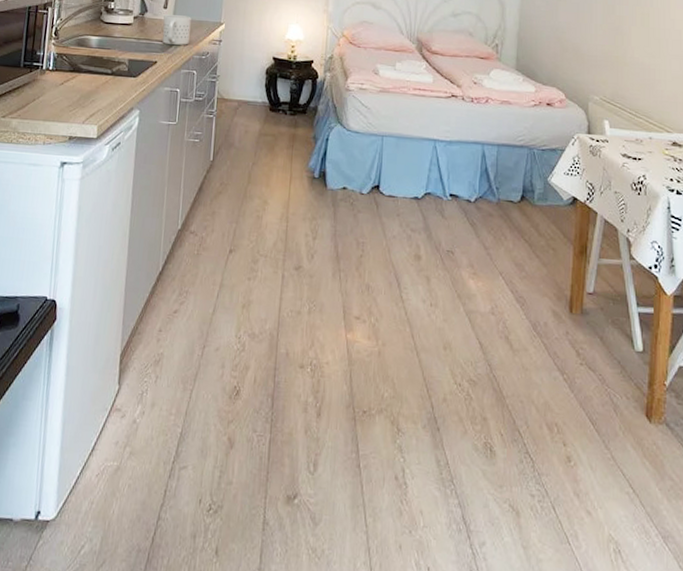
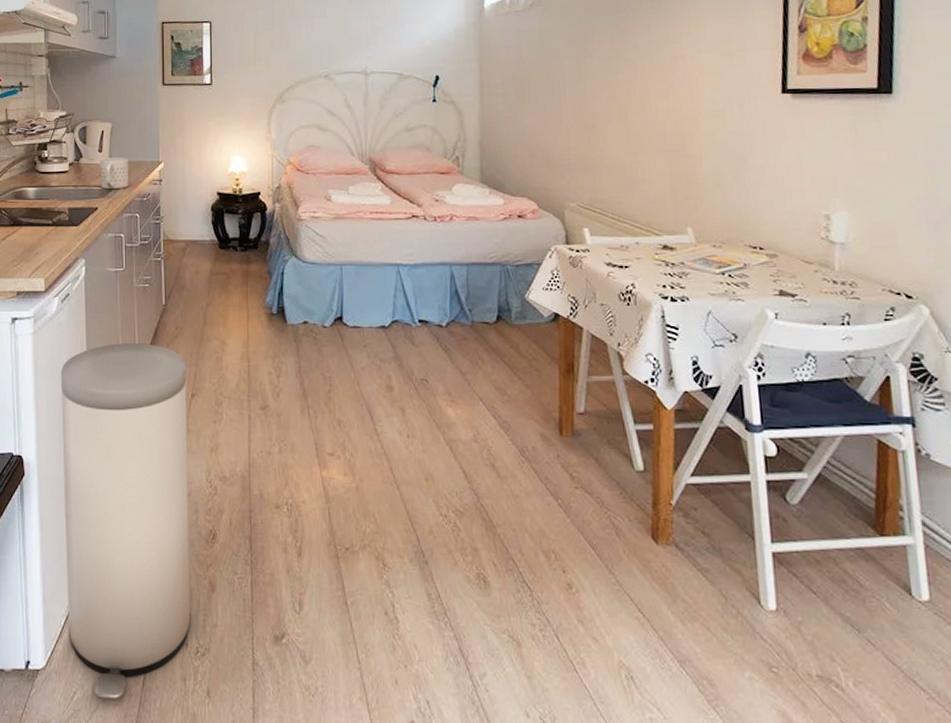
pedal bin: none [82,195,227,557] -> present [60,343,191,701]

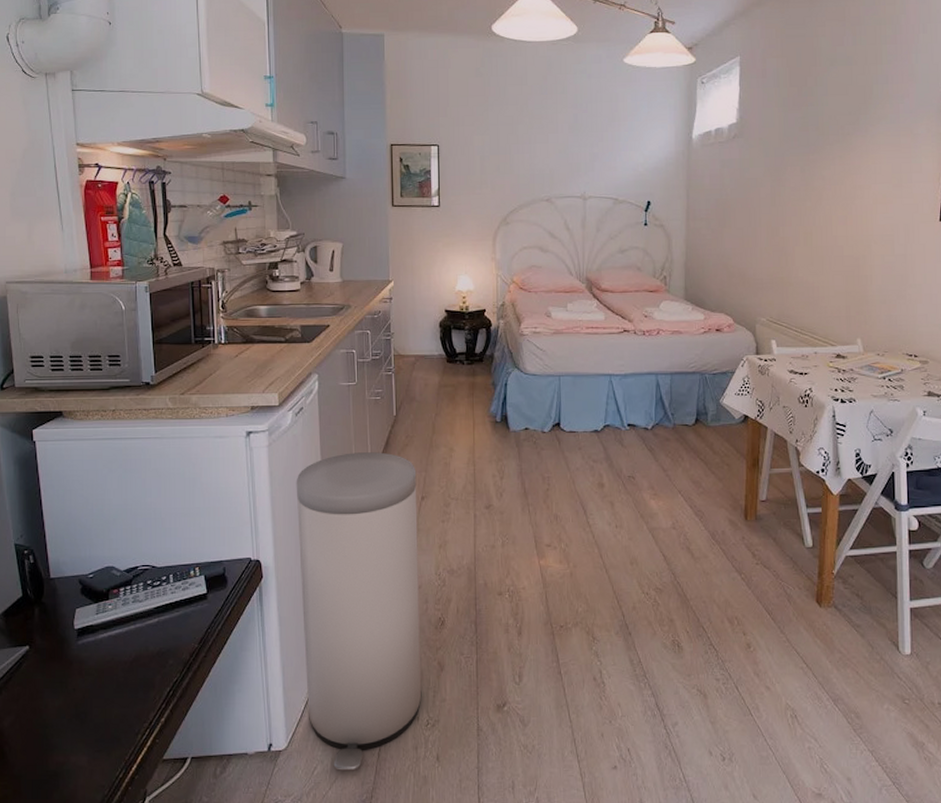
mug: present [100,157,128,190] -> none [331,276,359,308]

